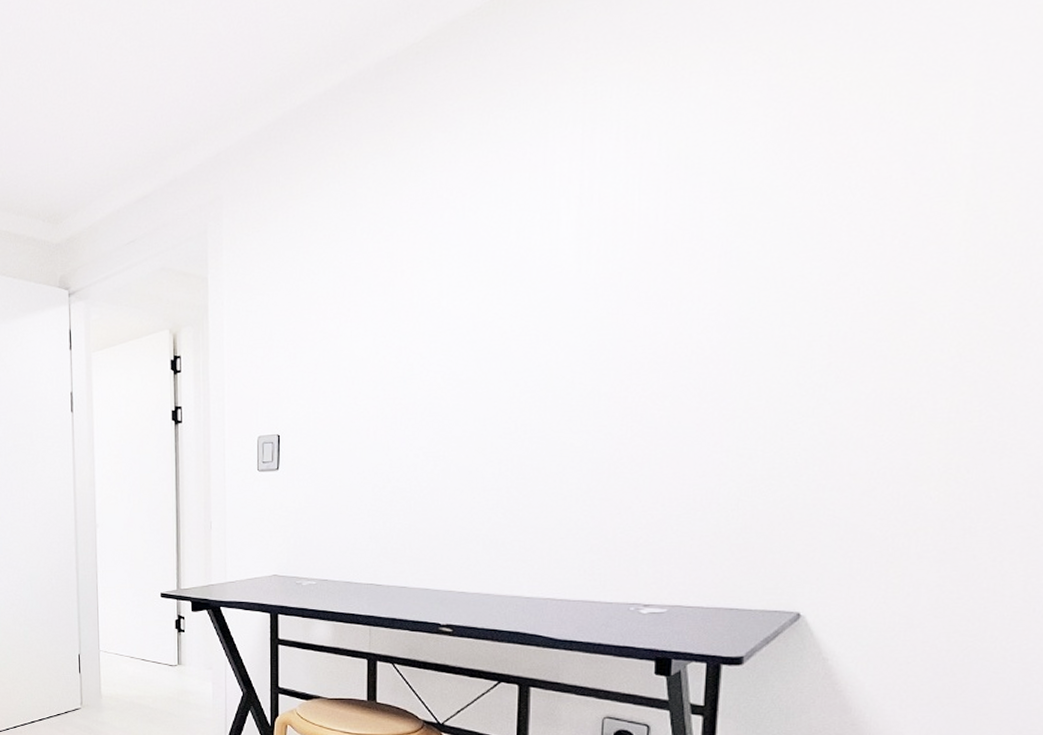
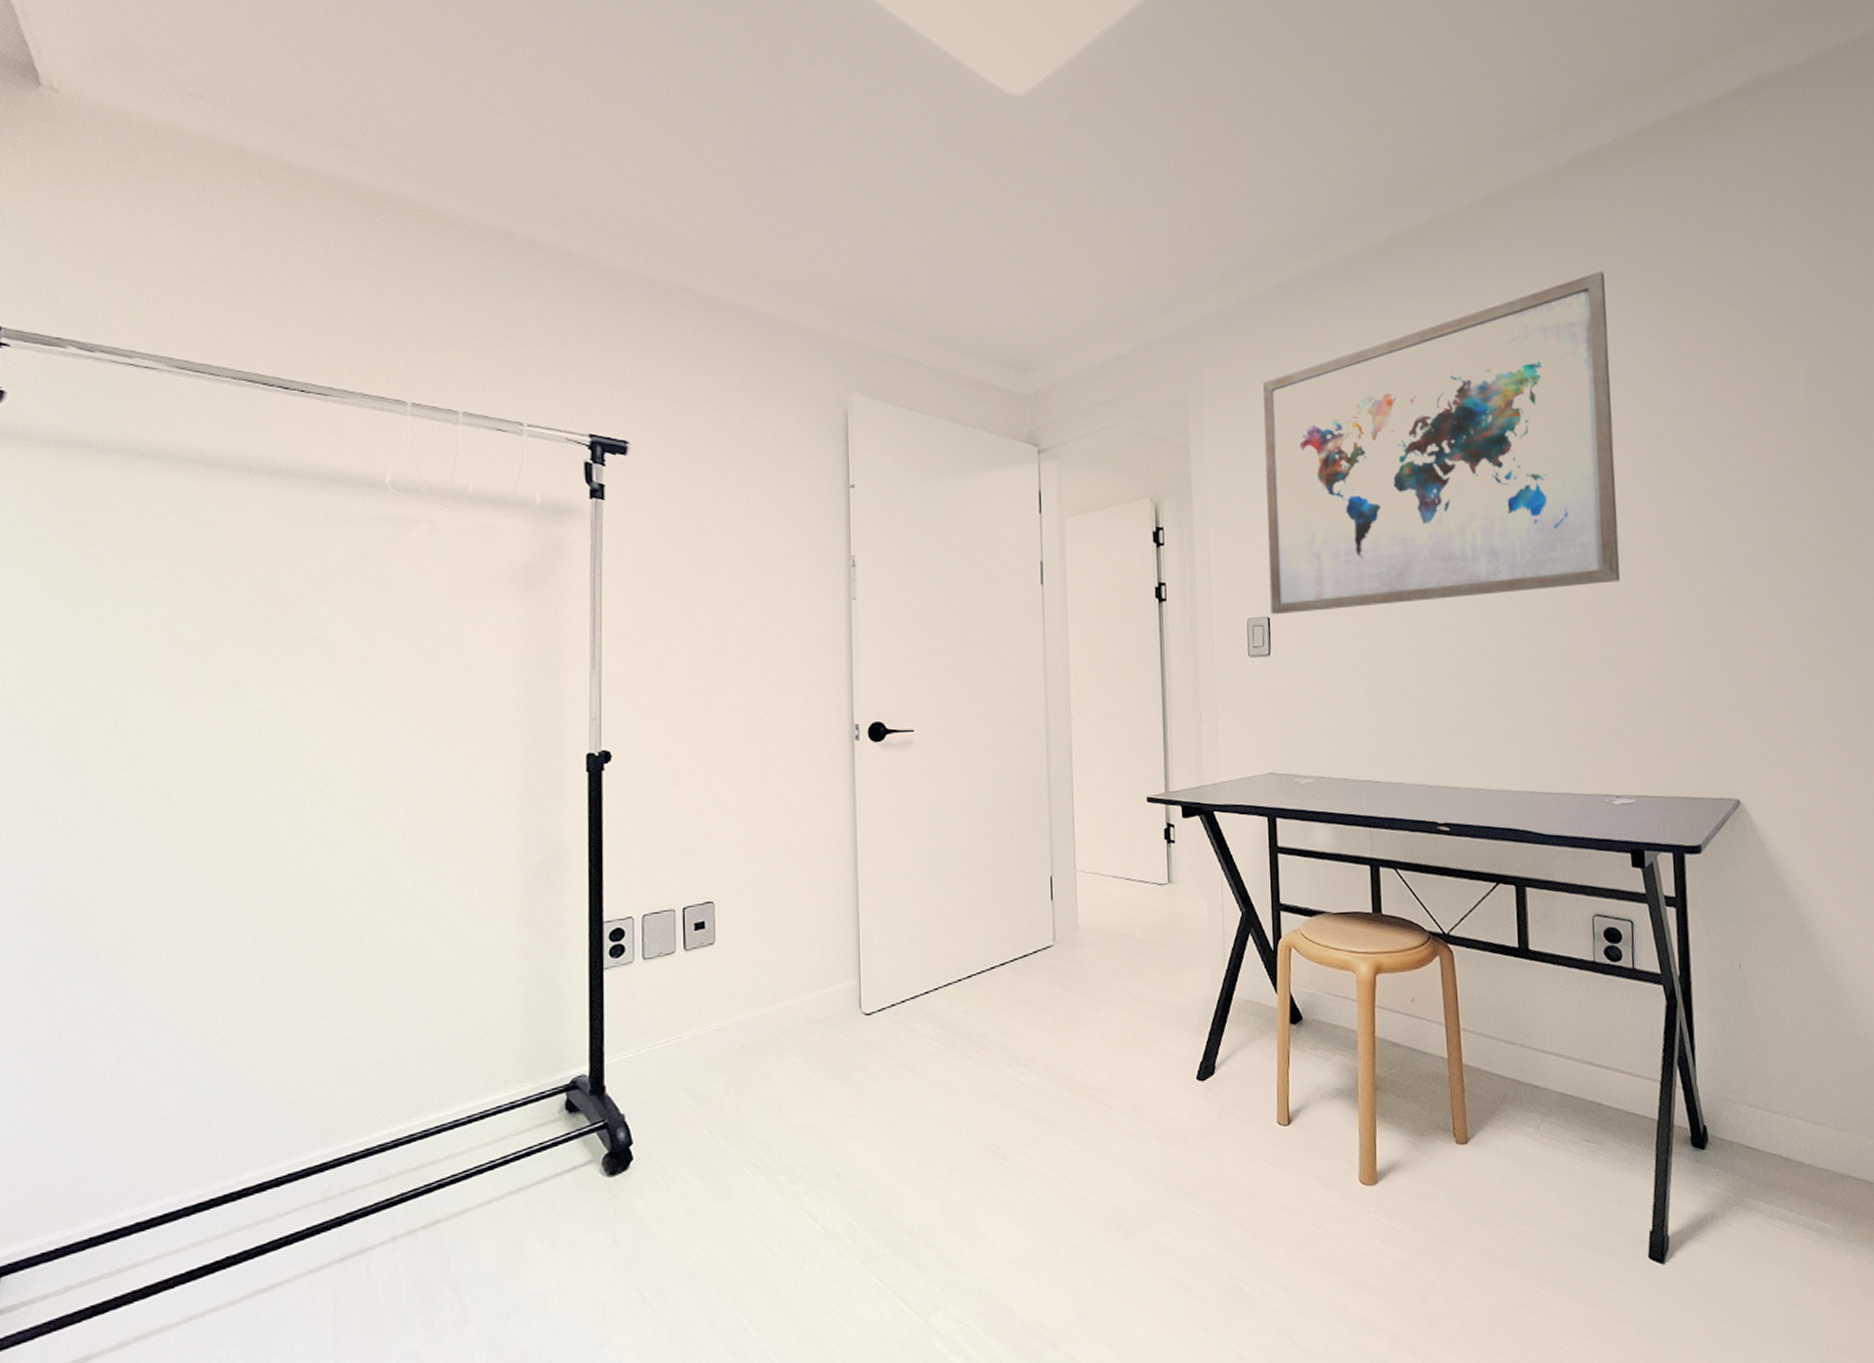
wall art: none [281,31,698,433] -> present [1263,271,1621,615]

